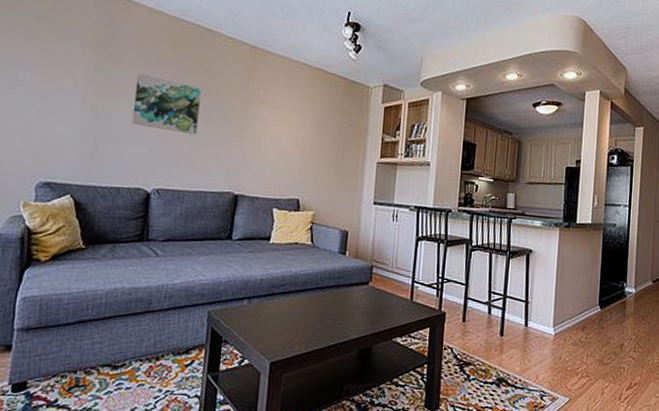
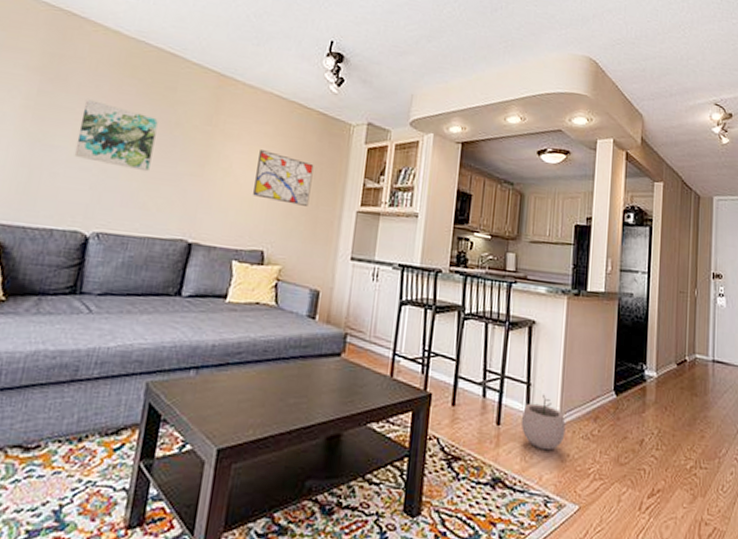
wall art: none [287,112,338,160] -> present [253,150,314,206]
plant pot: none [520,310,558,355] -> present [521,394,566,451]

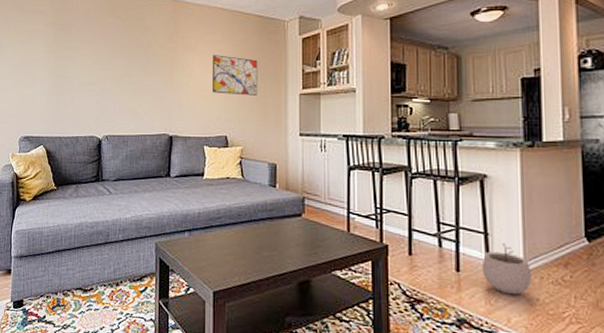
wall art: present [74,98,158,172] -> none [83,38,135,86]

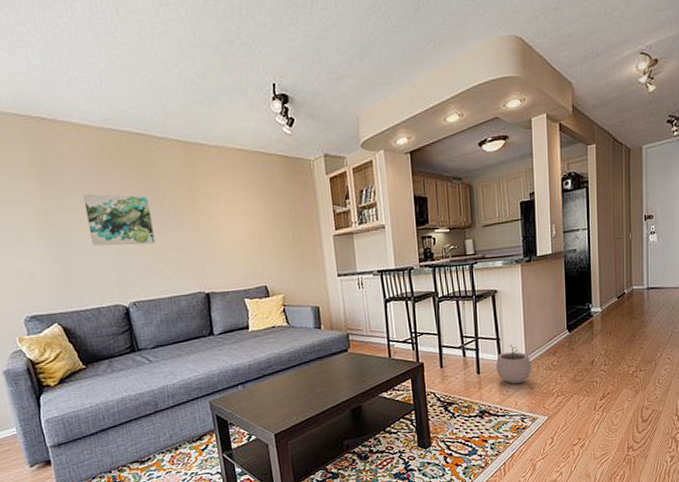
wall art: none [83,38,135,86] -> present [82,193,156,247]
wall art: present [213,55,258,95] -> none [240,201,292,243]

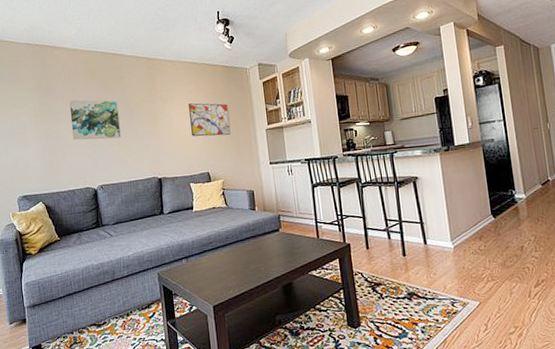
wall art: none [240,201,292,243] -> present [189,103,231,137]
plant pot: present [495,344,532,384] -> none [421,228,458,268]

